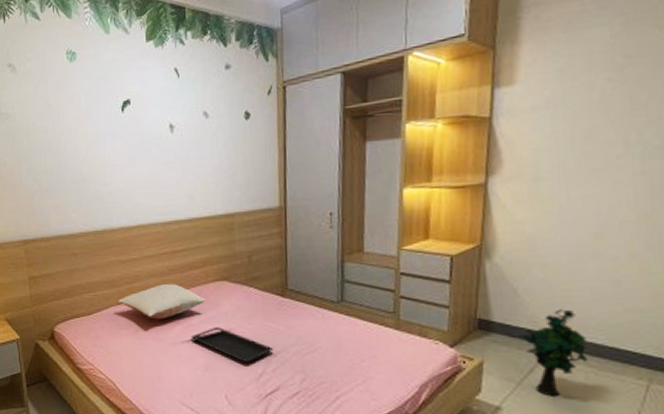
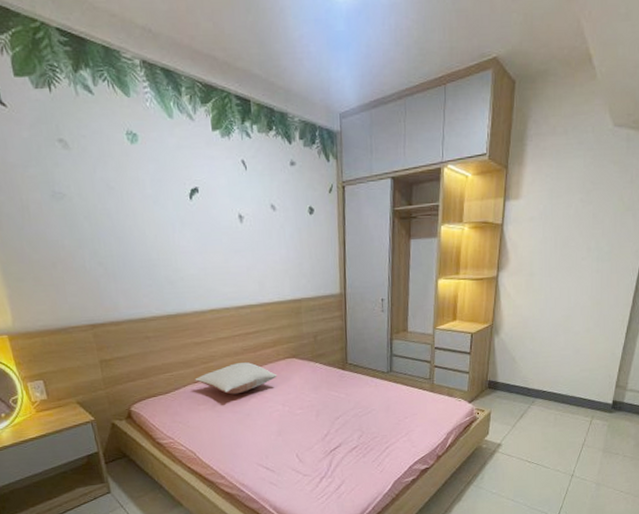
serving tray: present [191,327,274,362] -> none [265,398,337,426]
decorative plant: present [518,309,588,397] -> none [514,371,557,434]

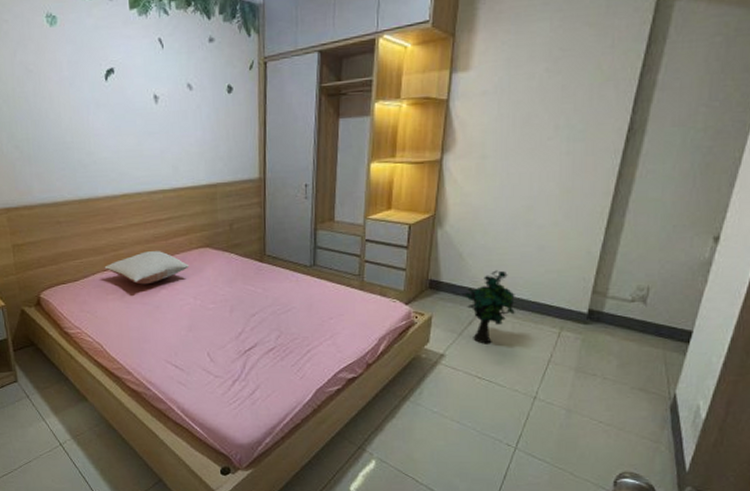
decorative plant: none [514,371,557,434] -> present [461,270,515,344]

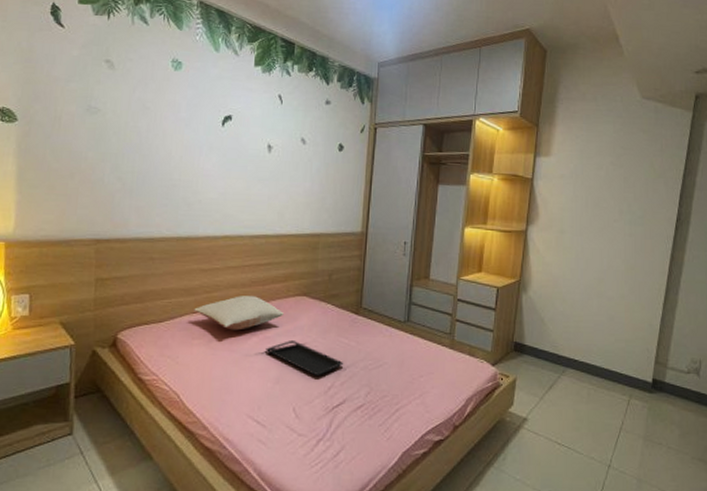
serving tray: none [176,291,253,322] -> present [266,341,344,375]
decorative plant: present [461,270,515,344] -> none [543,336,590,409]

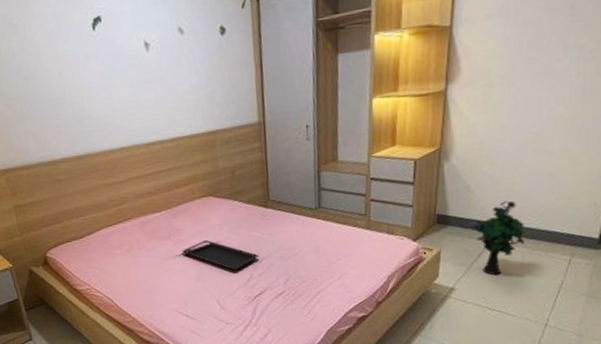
pillow: present [194,296,284,331] -> none [108,203,194,238]
decorative plant: none [543,336,590,409] -> present [470,200,525,276]

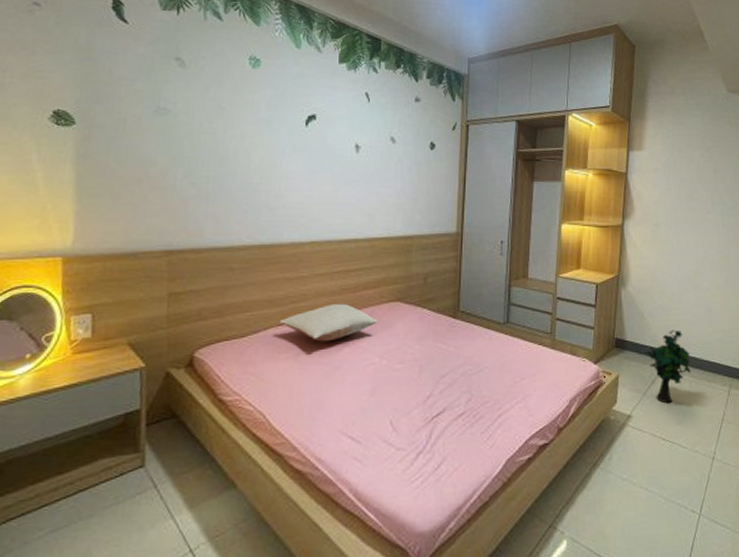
pillow: none [108,203,194,238] -> present [279,304,378,342]
serving tray: present [182,240,260,270] -> none [359,349,443,385]

